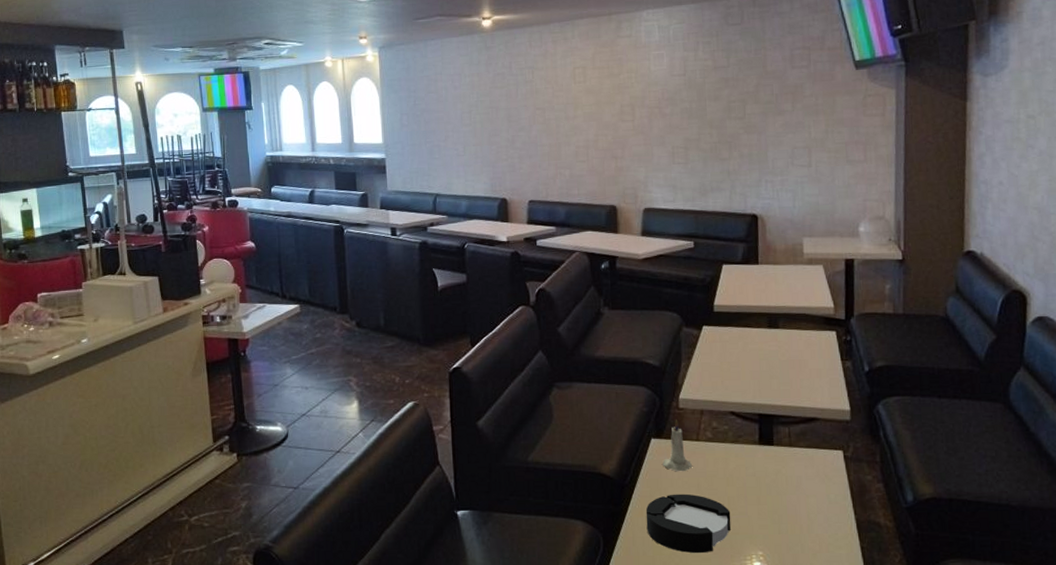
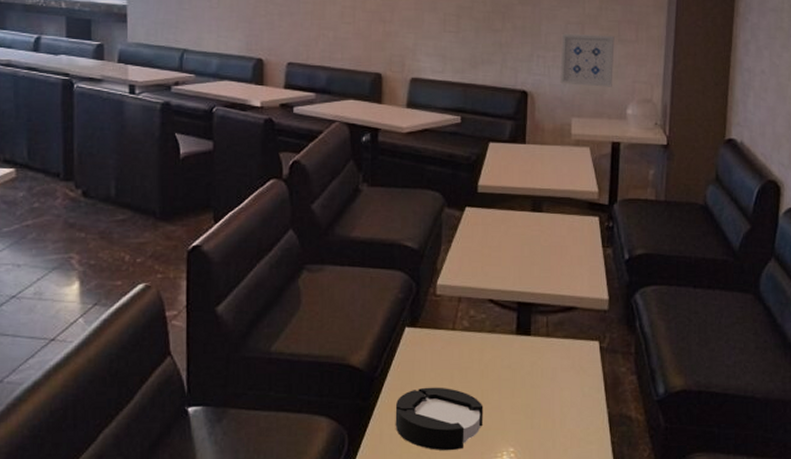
candle: present [662,419,693,472] -> none [416,307,447,364]
wall art: none [789,156,843,207] -> present [560,33,615,87]

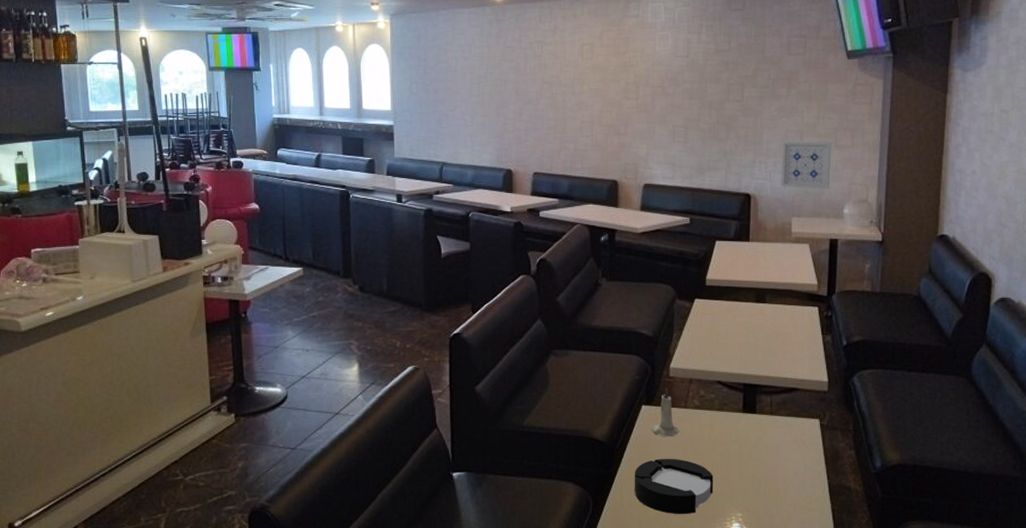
candle: none [416,307,447,364] -> present [652,387,680,437]

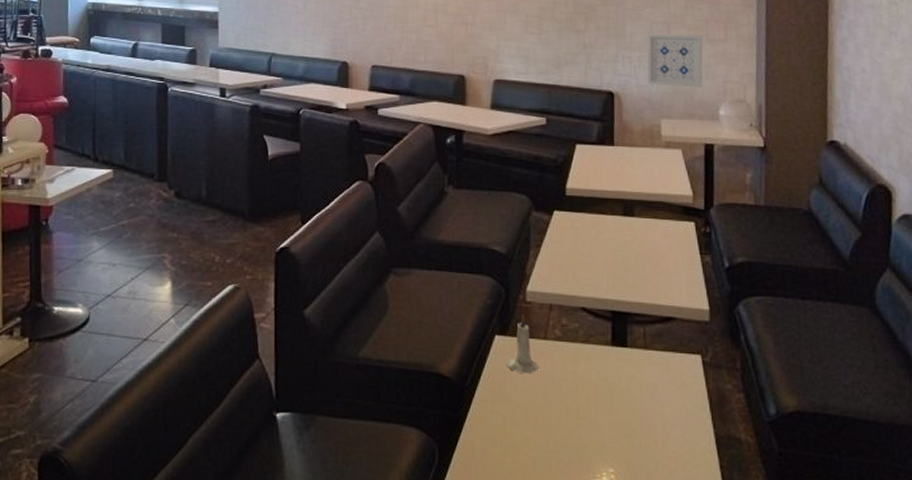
ashtray: present [634,458,714,514] -> none [486,399,580,468]

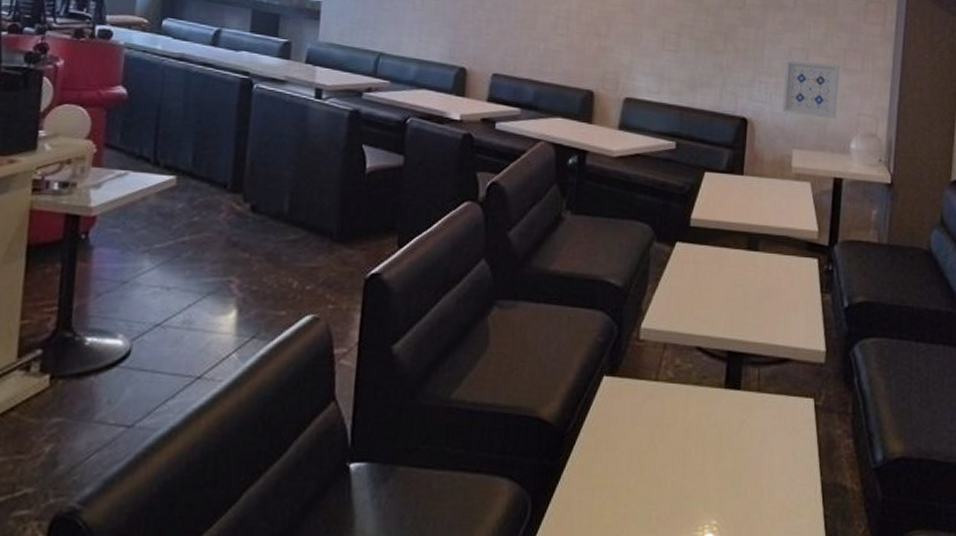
candle: present [506,314,540,374] -> none [613,353,648,419]

